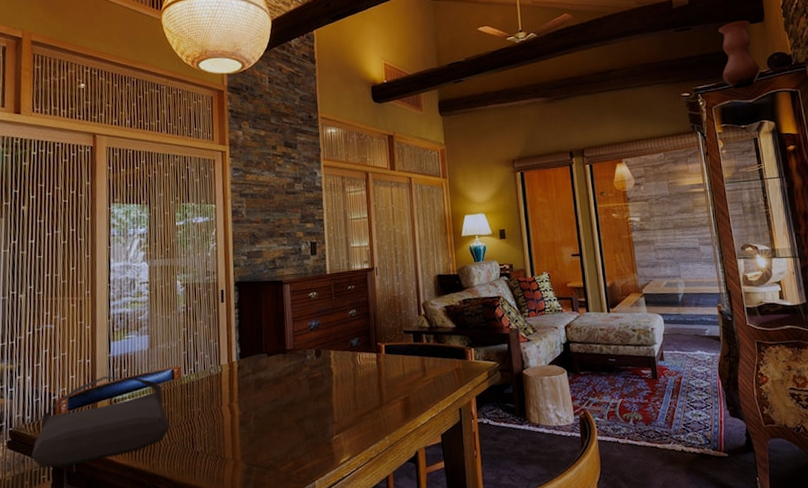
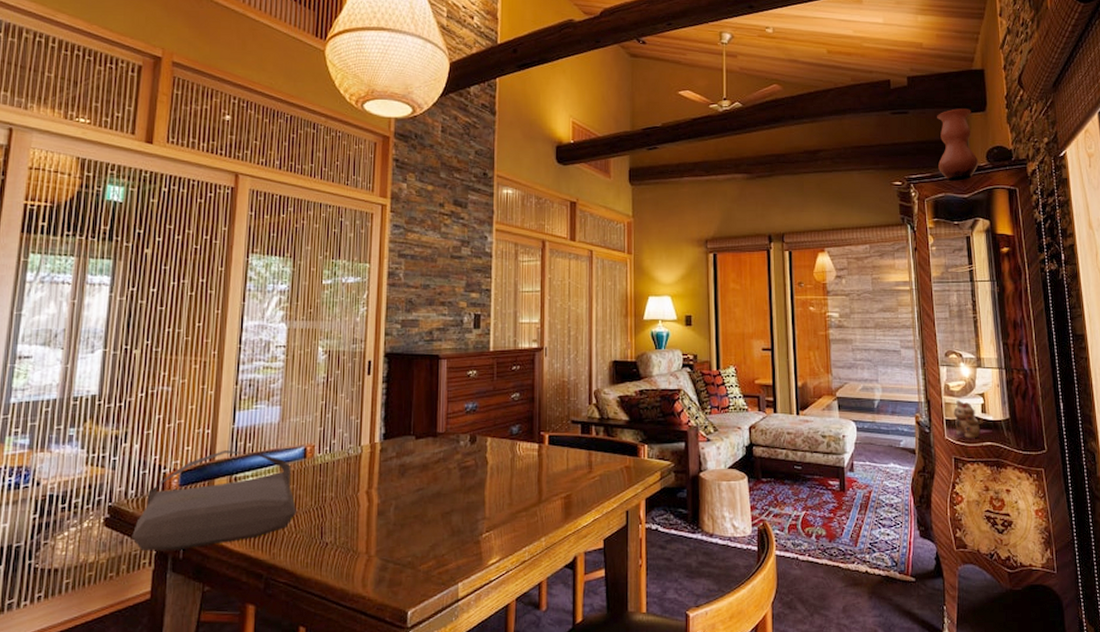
decorative figurine: none [753,289,780,324] -> present [954,400,981,439]

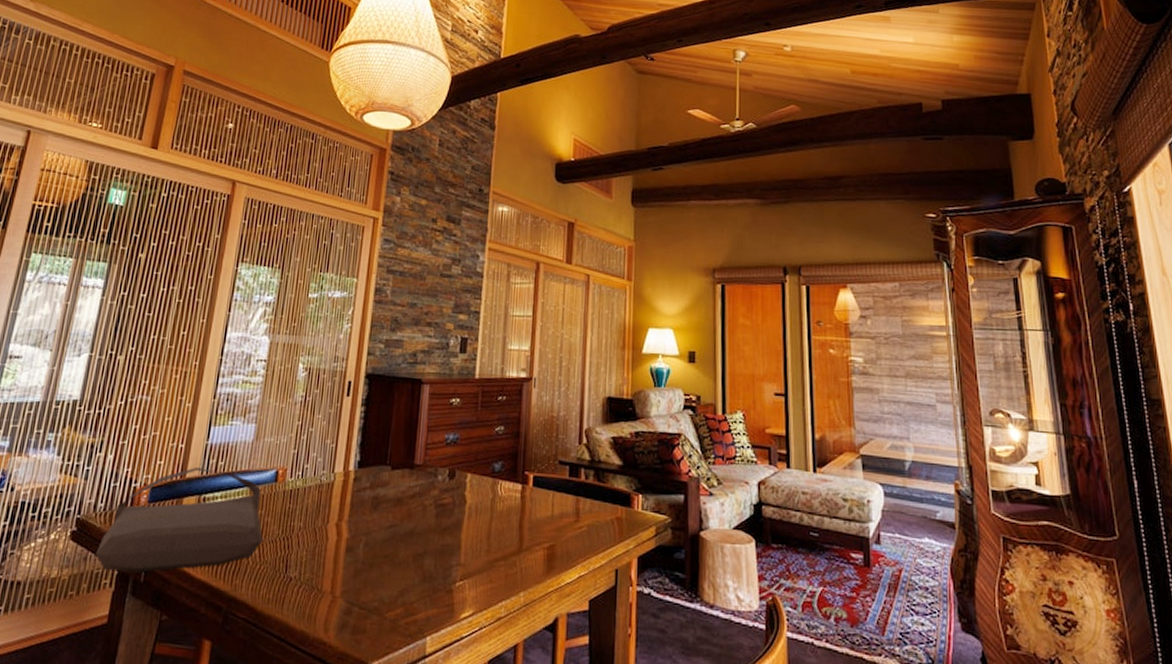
vase: present [937,108,979,182] -> none [976,135,1026,217]
decorative figurine: present [954,400,981,439] -> none [1001,468,1035,516]

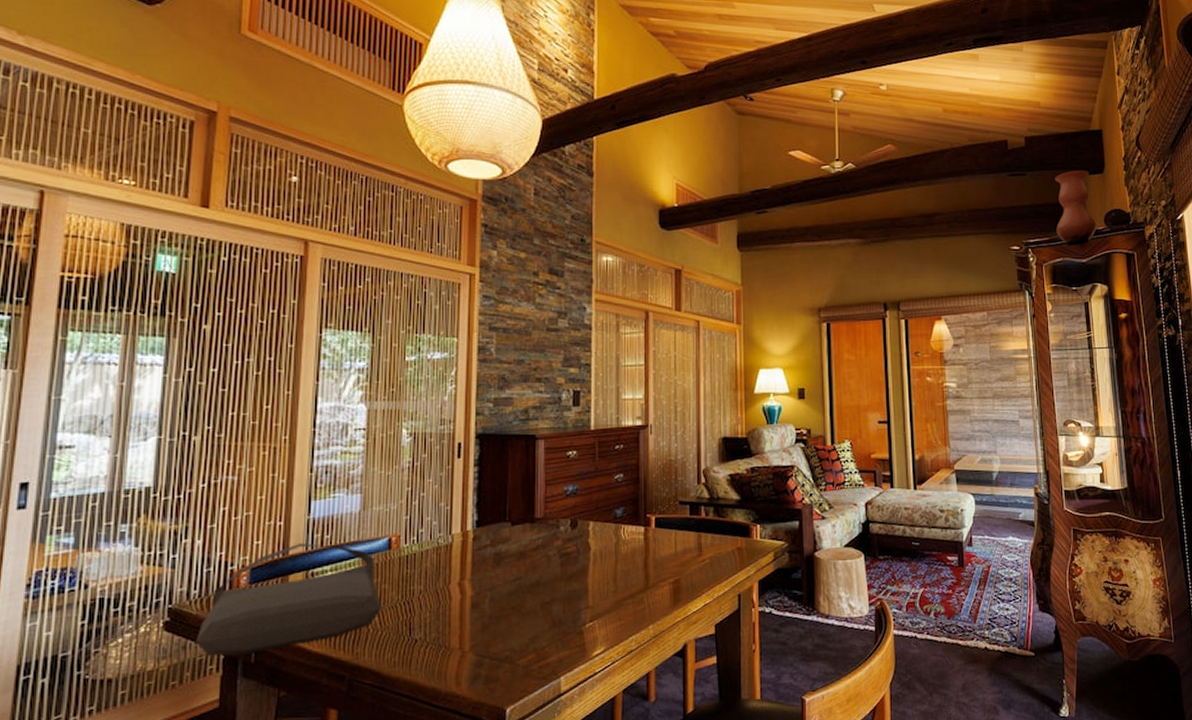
vase: none [976,135,1026,217] -> present [1055,170,1097,246]

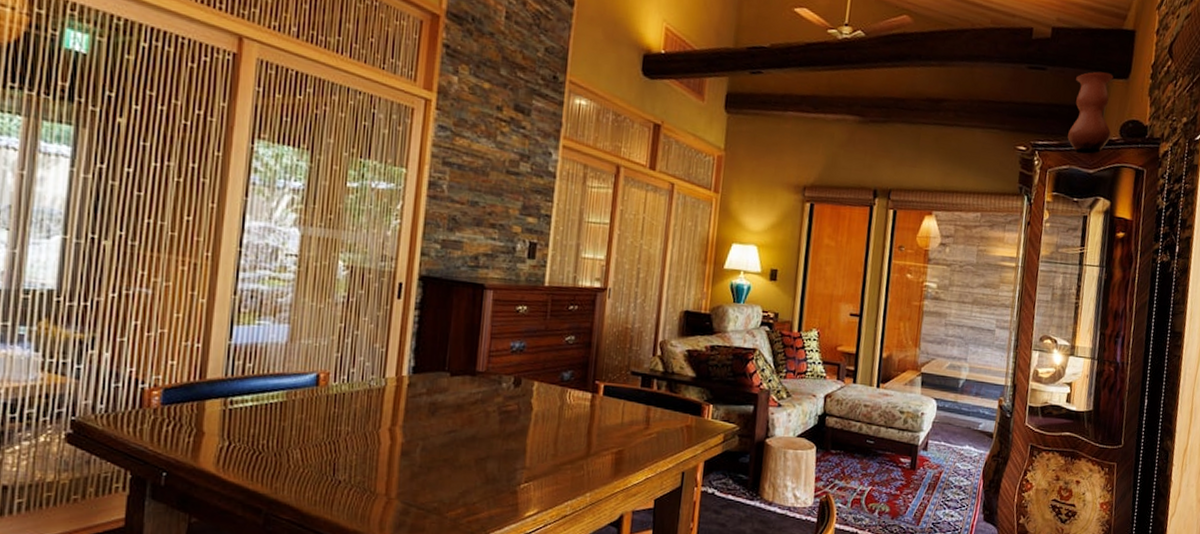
bag: present [196,542,381,657] -> none [101,368,305,477]

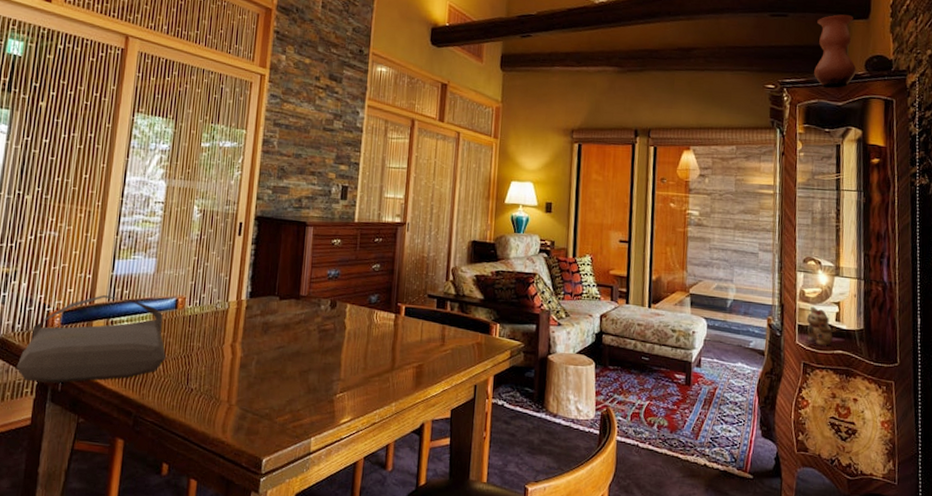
bag: none [101,368,305,477] -> present [16,294,166,384]
decorative figurine: none [1036,387,1062,428] -> present [806,306,833,346]

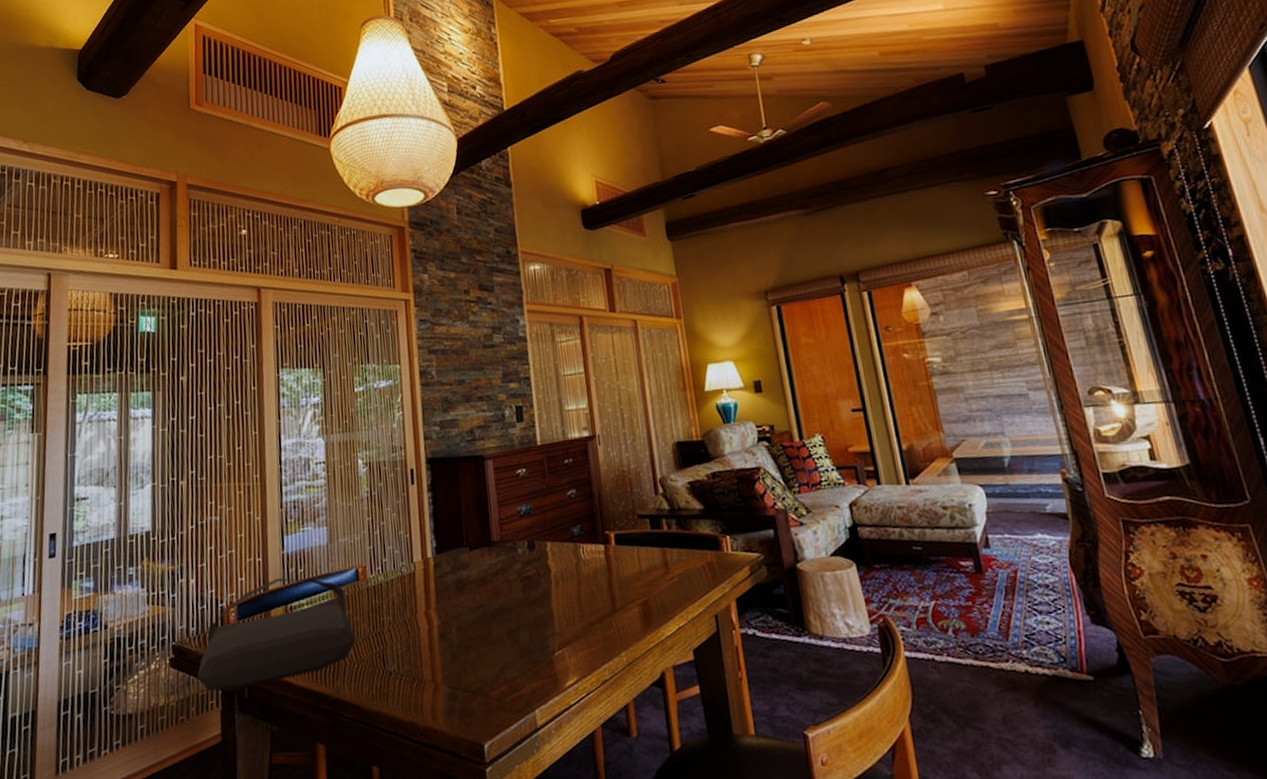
decorative figurine: present [806,306,833,346] -> none [1111,447,1153,495]
vase: present [814,14,857,89] -> none [1030,90,1095,182]

